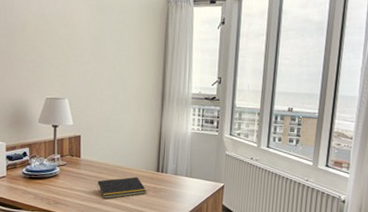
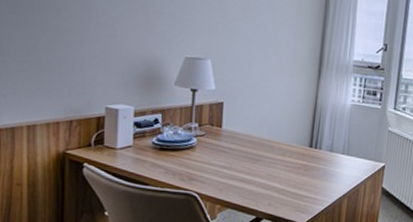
notepad: present [97,176,147,199] -> none [240,152,297,177]

